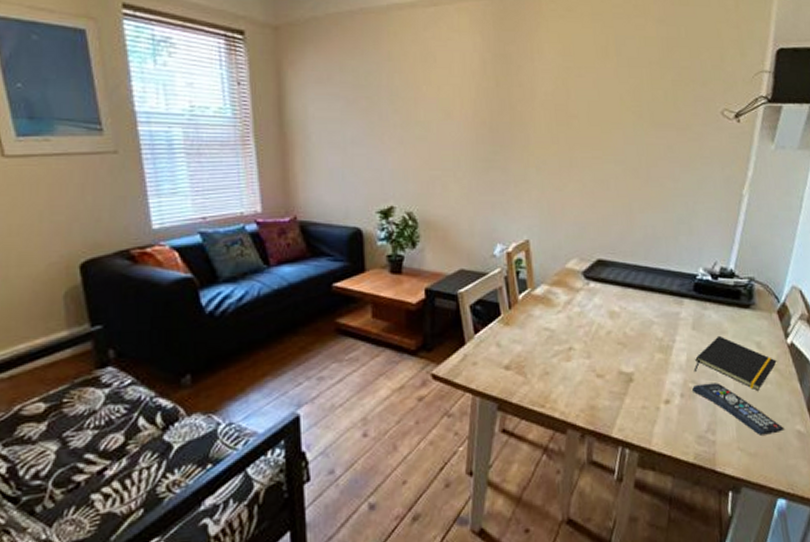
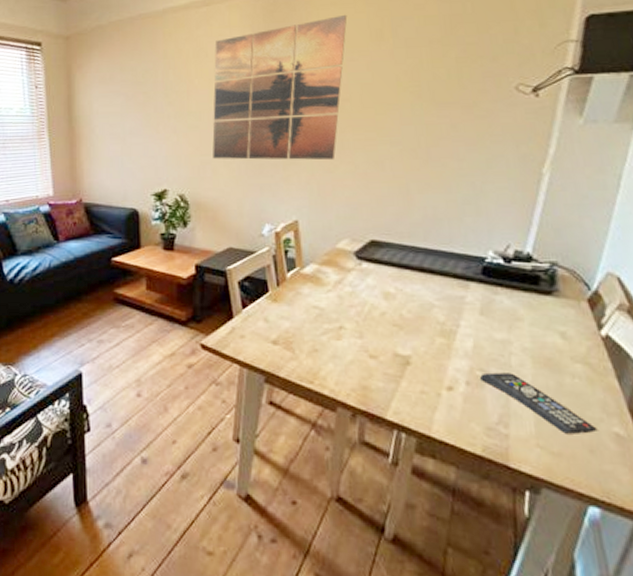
wall art: none [442,28,575,178] -> present [212,14,348,160]
notepad: present [693,335,777,391] -> none [482,322,587,385]

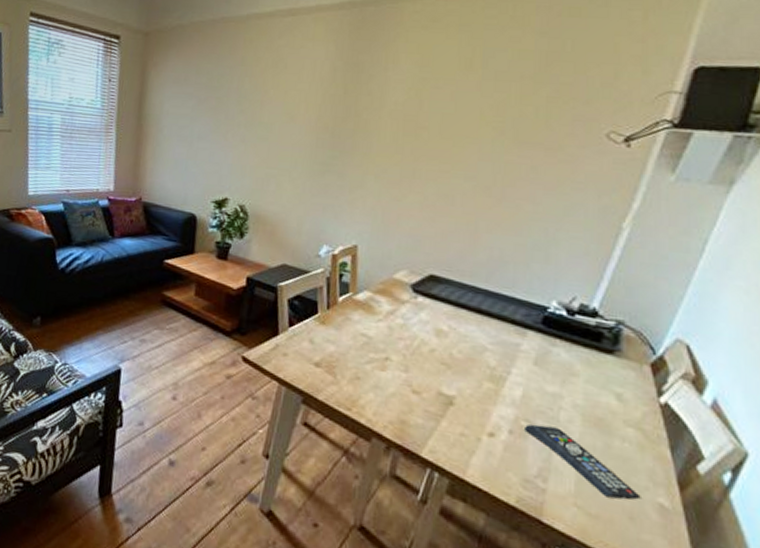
wall art: present [212,14,348,160] -> none [279,39,438,189]

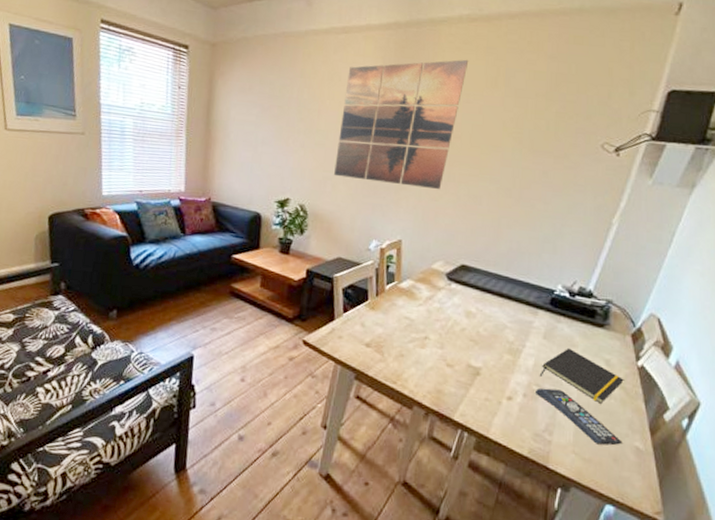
wall art: none [279,39,438,189] -> present [334,59,469,190]
notepad: none [529,377,642,448] -> present [539,347,624,404]

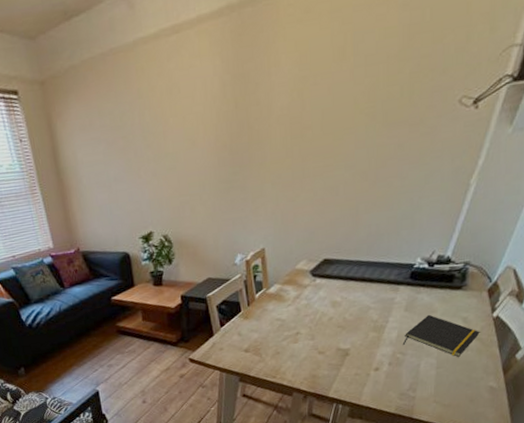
wall art: present [334,59,469,190] -> none [186,32,312,199]
remote control: present [536,388,623,446] -> none [400,352,478,391]

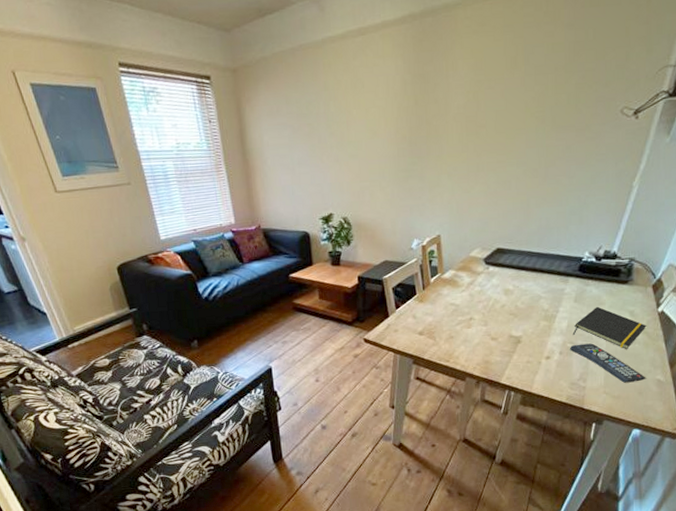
remote control: none [400,352,478,391] -> present [570,343,646,383]

